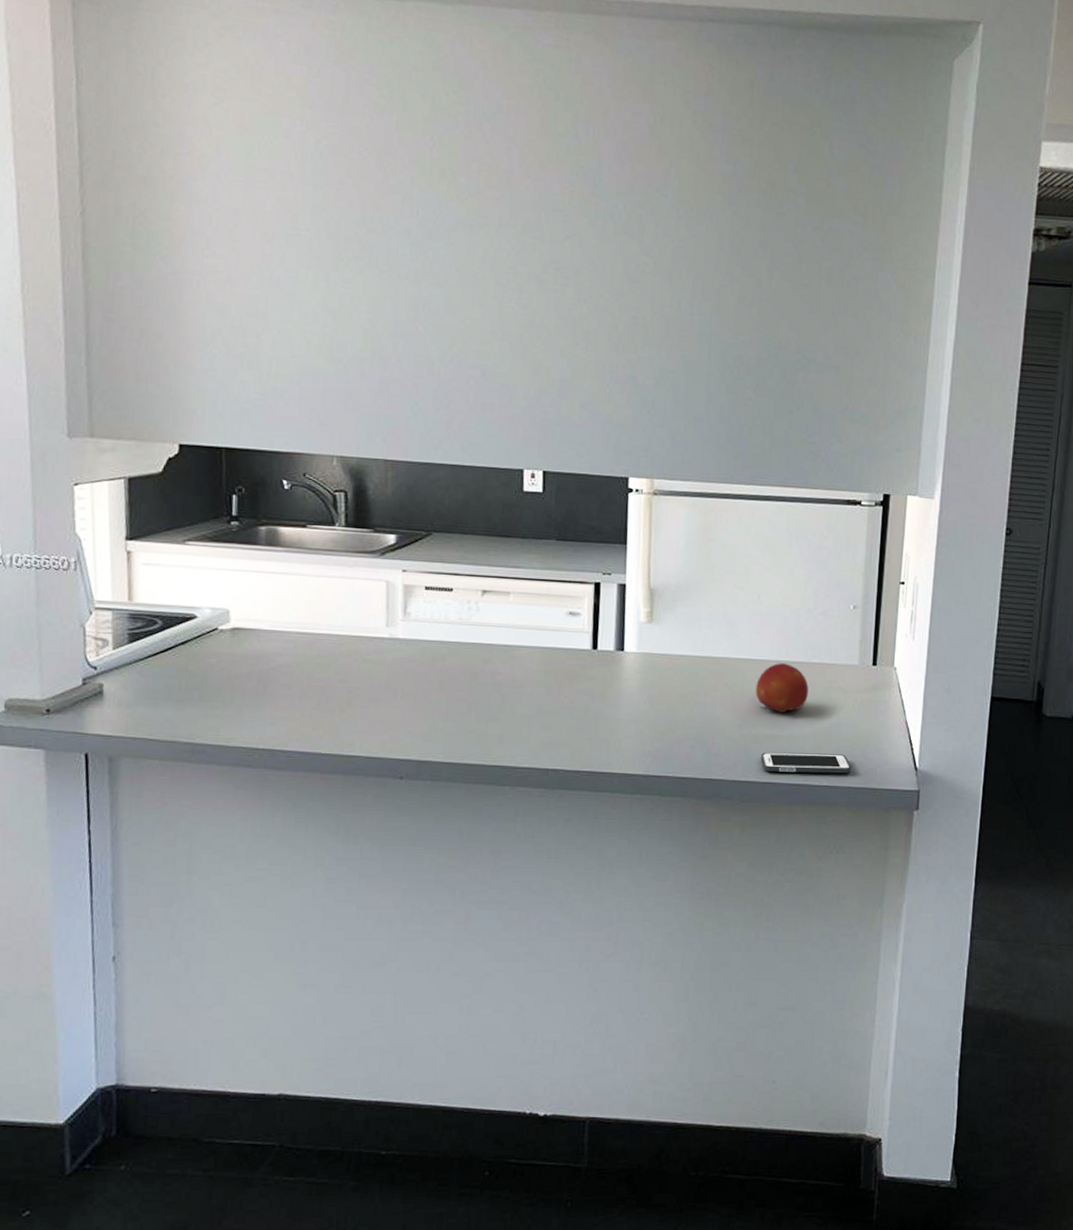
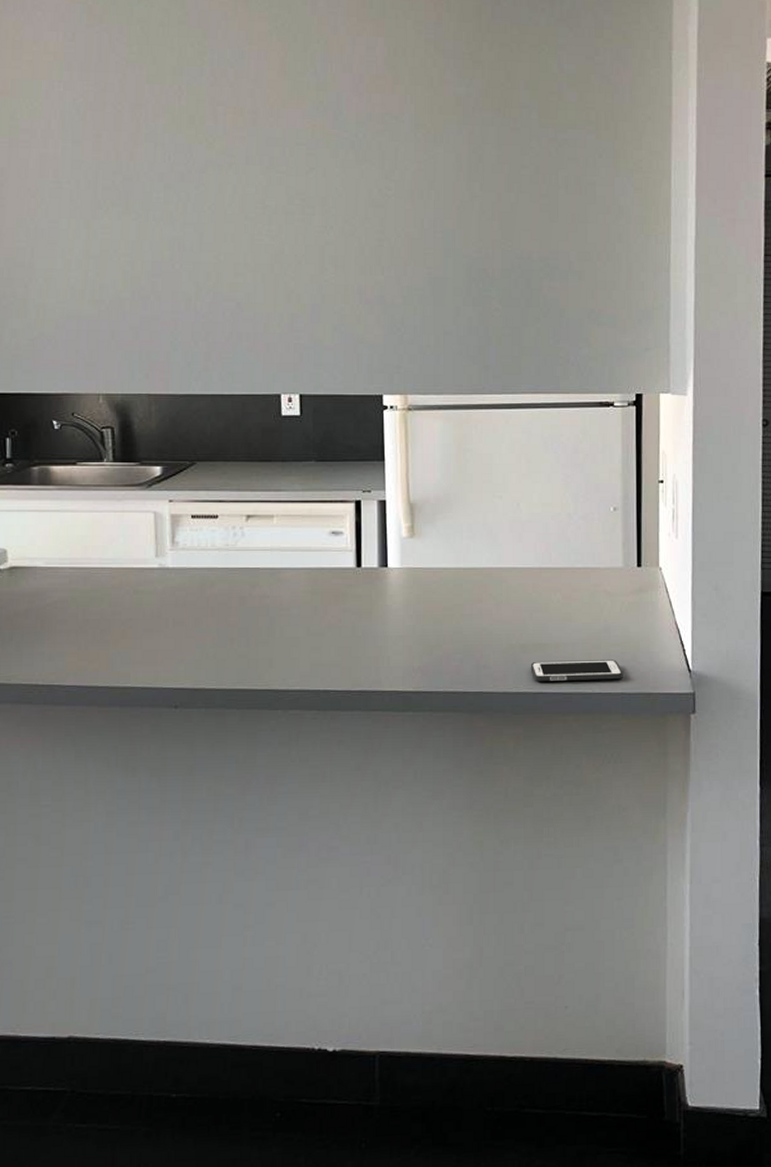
fruit: present [756,663,809,713] -> none [521,570,574,620]

